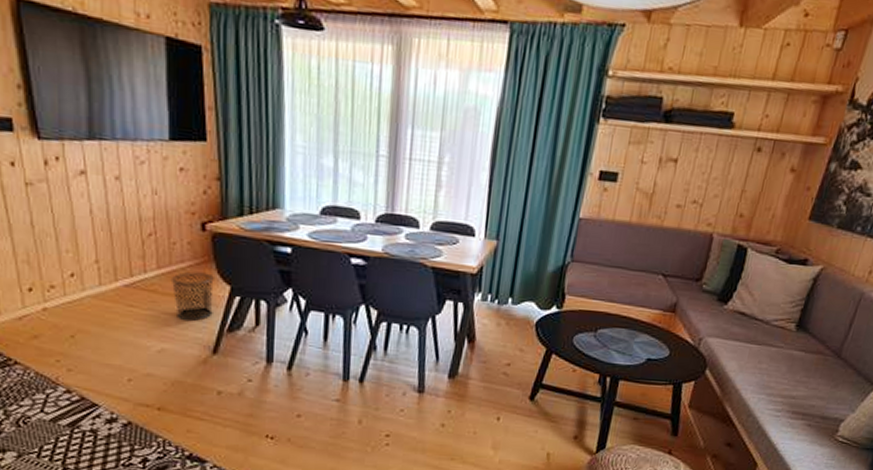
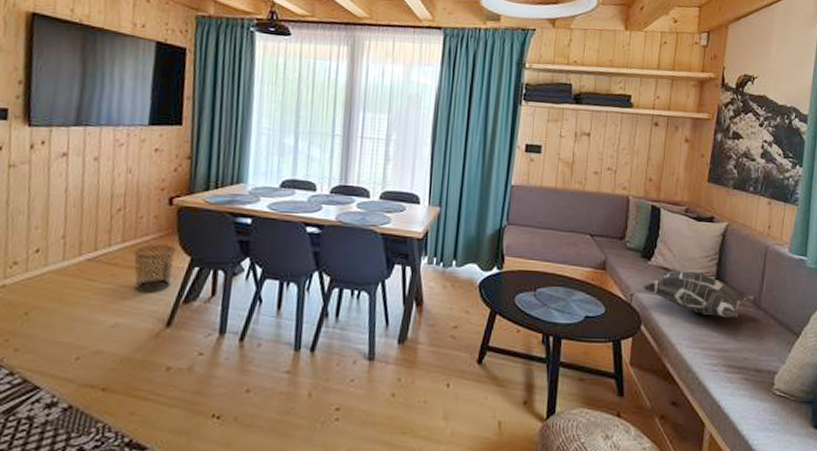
decorative pillow: none [714,315,840,366] -> present [643,270,757,317]

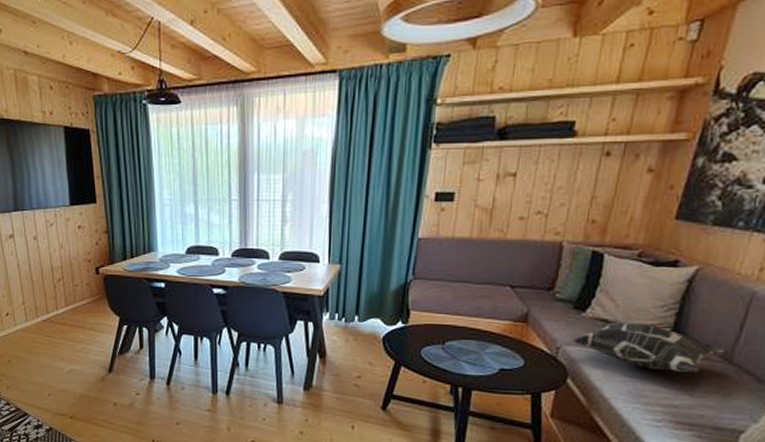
waste bin: present [133,244,176,293] -> none [75,307,107,346]

